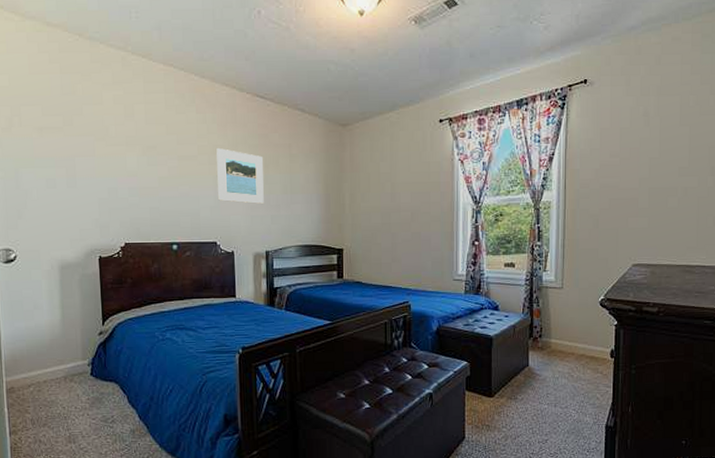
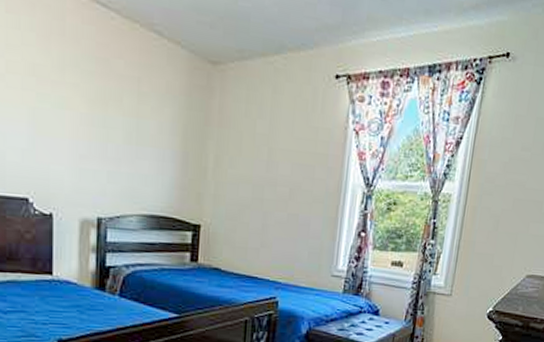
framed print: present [216,148,264,204] -> none [32,68,100,154]

